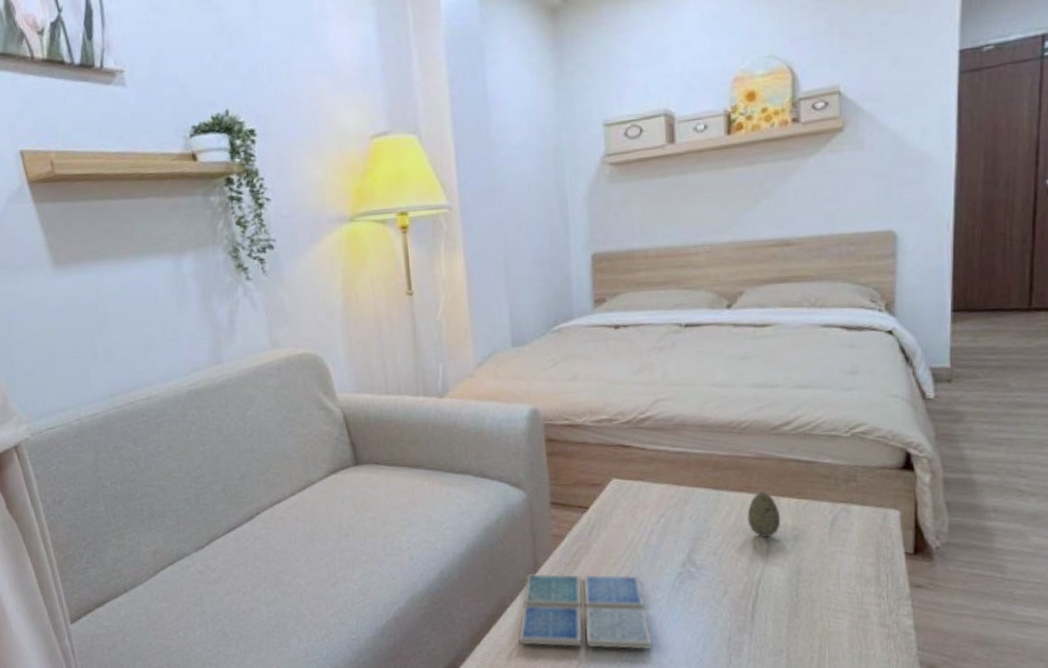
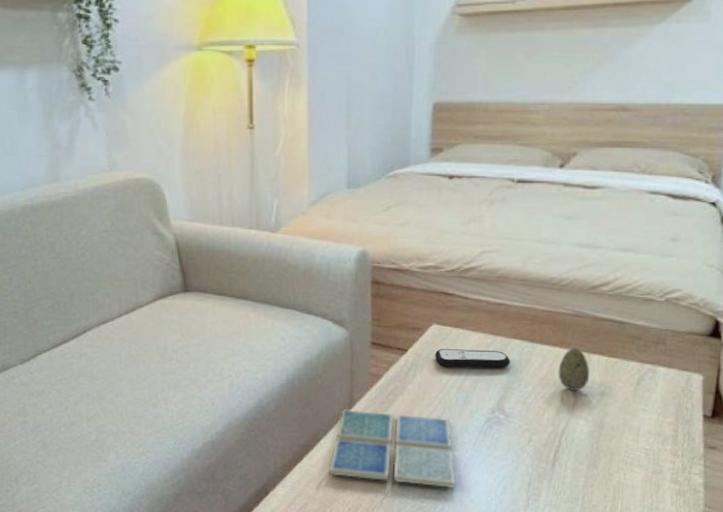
remote control: none [618,501,697,523] -> present [435,349,511,369]

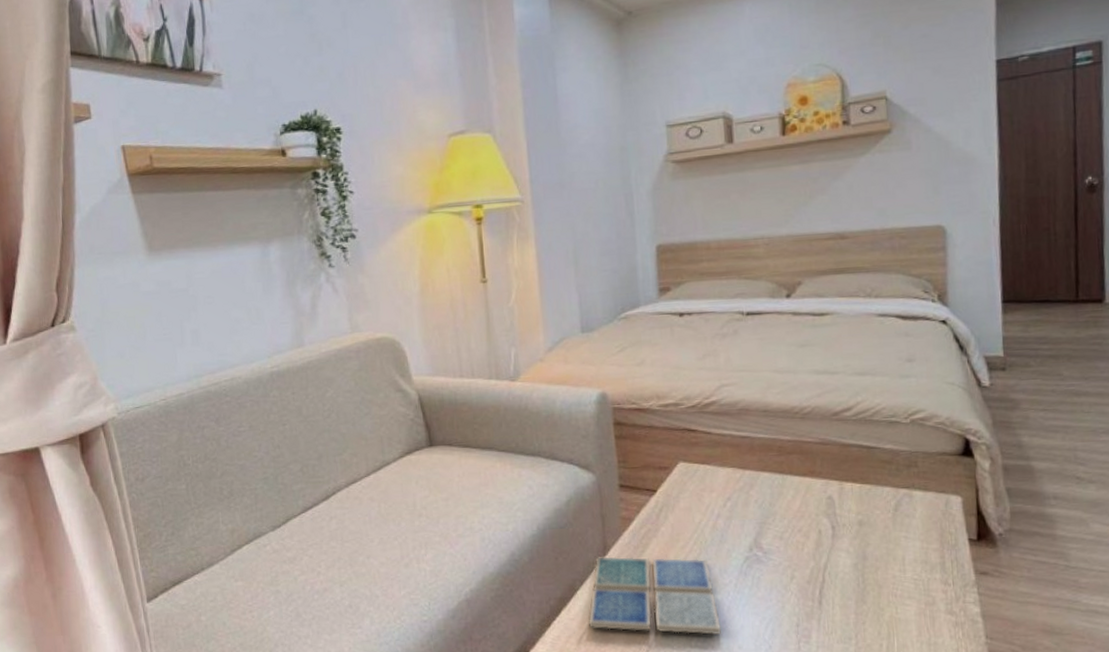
remote control: present [435,349,511,369] -> none [685,485,762,506]
decorative egg: present [558,347,590,391] -> none [811,476,845,522]

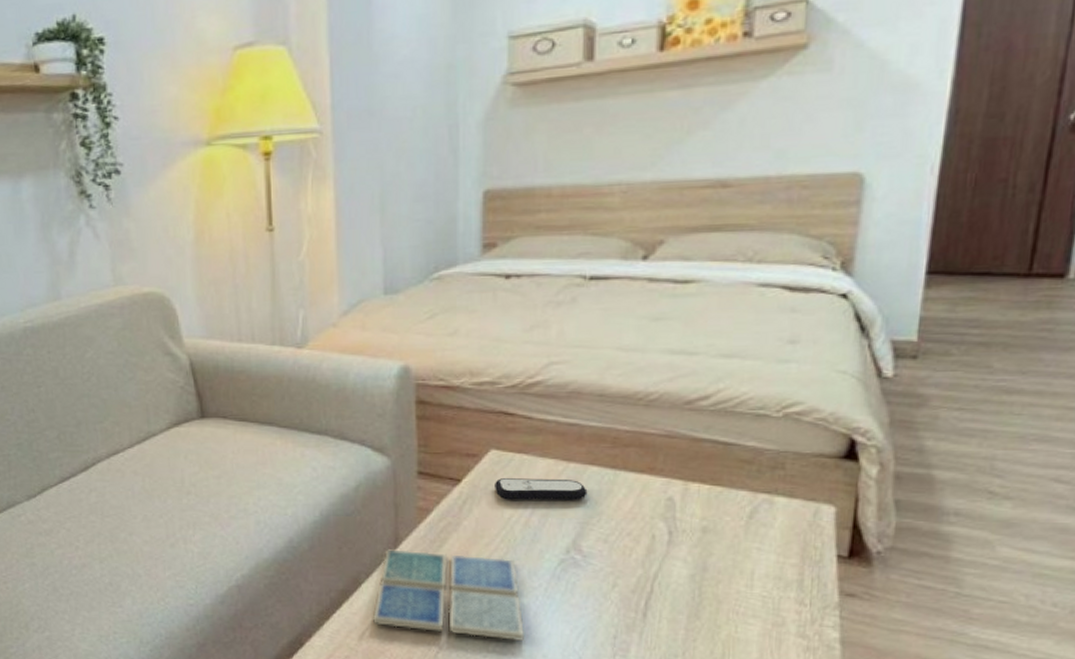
remote control: none [685,485,762,506] -> present [495,478,588,501]

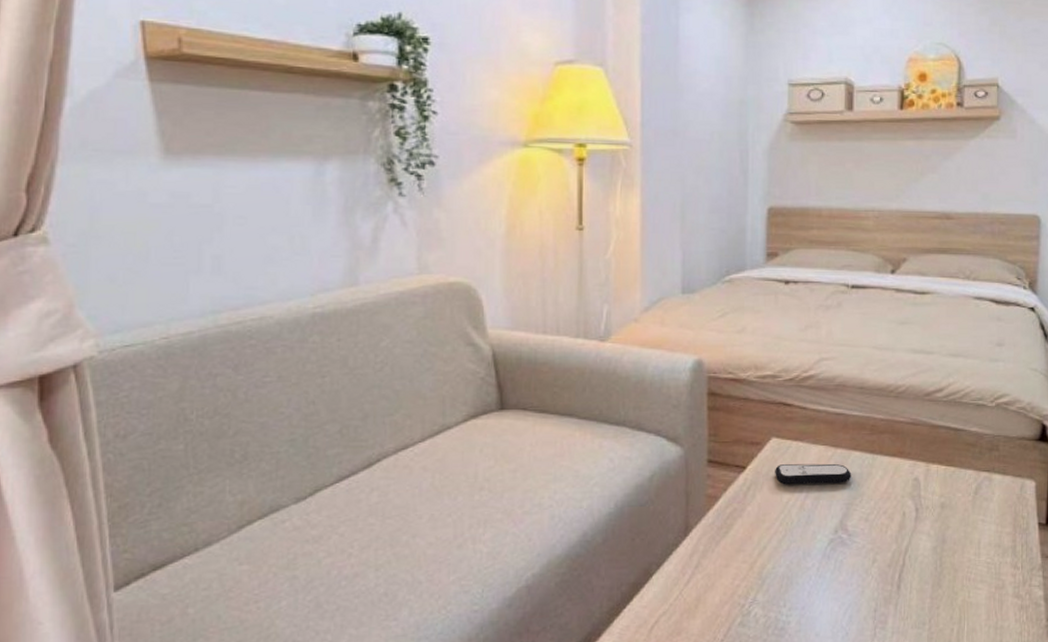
drink coaster: present [372,549,526,641] -> none [661,537,801,622]

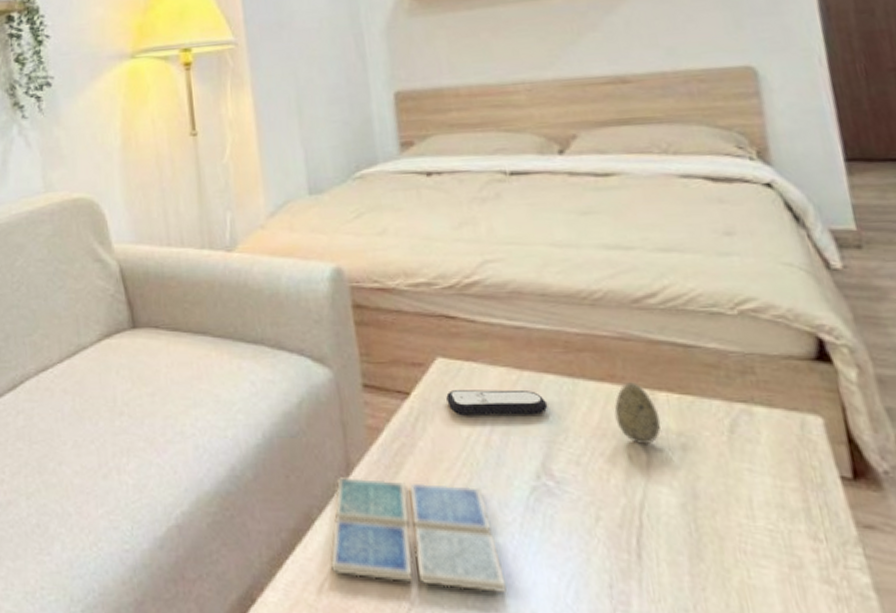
drink coaster: none [661,537,801,622] -> present [330,477,507,592]
decorative egg: none [899,457,930,504] -> present [614,382,662,444]

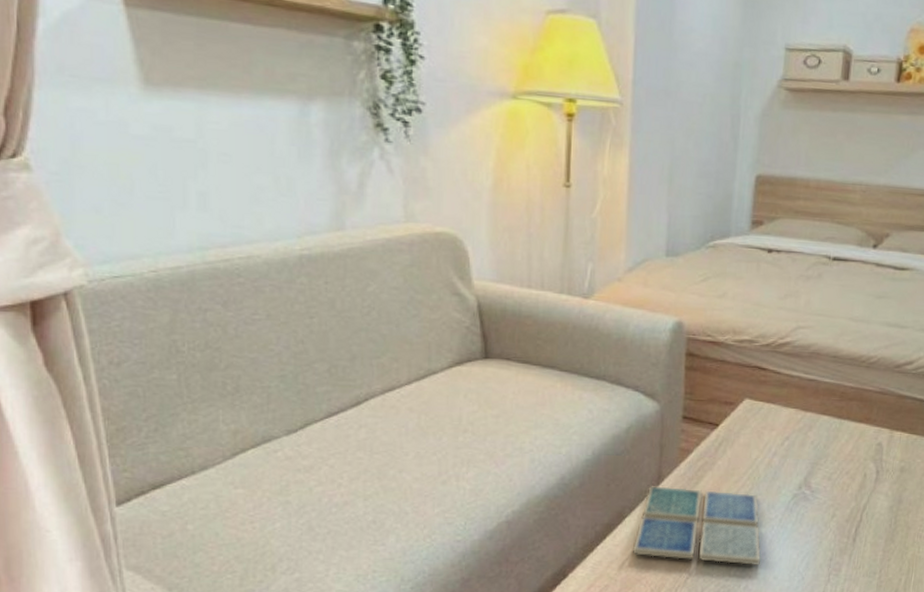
remote control: present [446,389,548,416] -> none [746,424,819,444]
decorative egg: present [614,382,662,444] -> none [862,424,892,466]

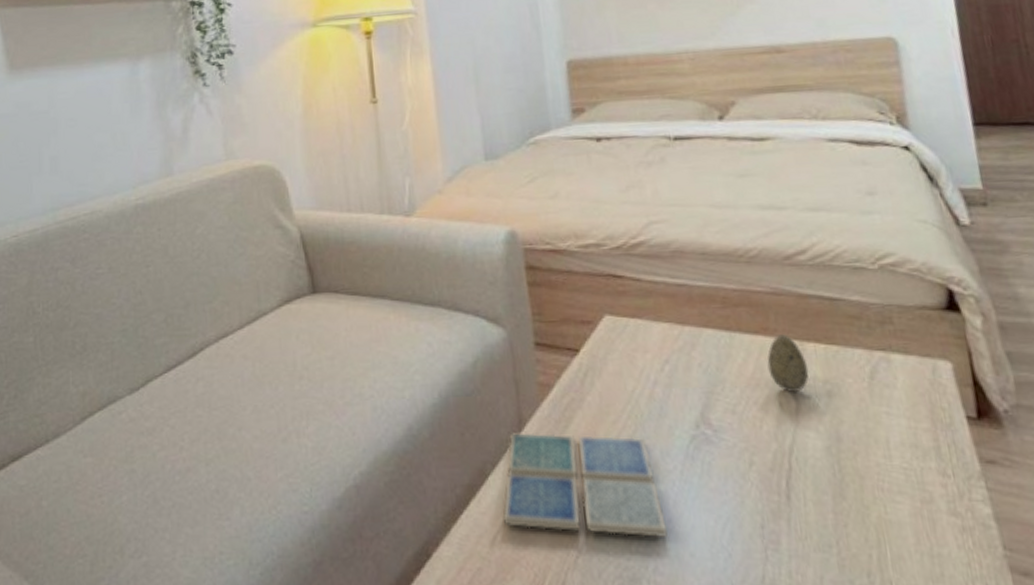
decorative egg: none [862,424,892,466] -> present [767,334,809,392]

